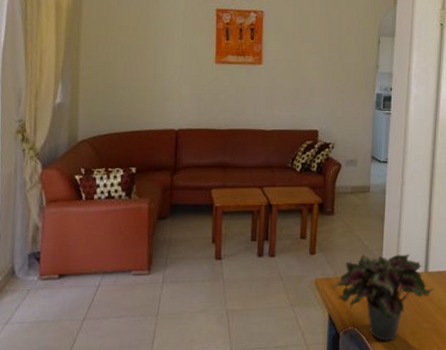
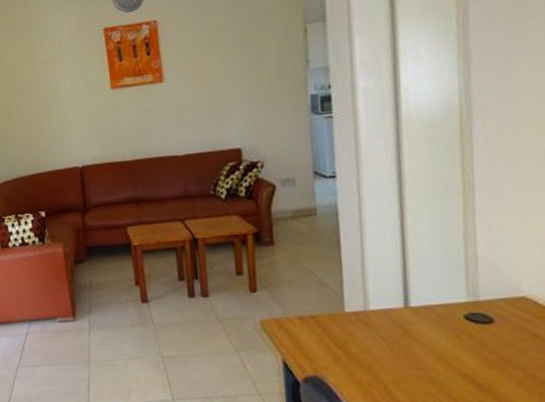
potted plant: present [331,254,435,341] -> none [282,286,422,391]

